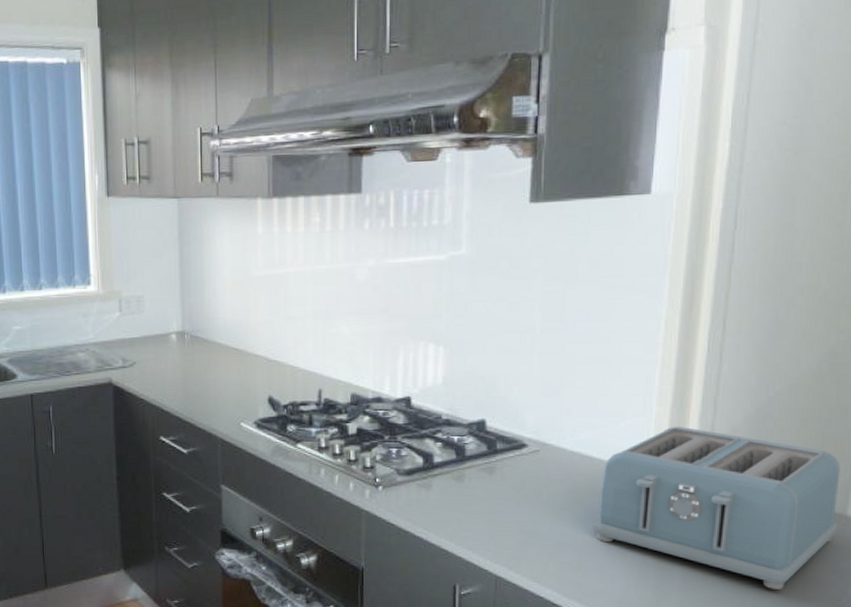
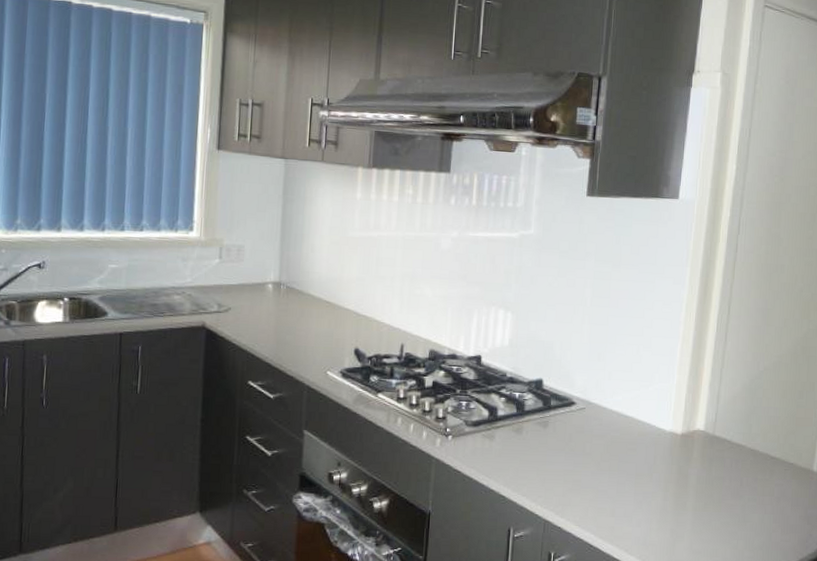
toaster: present [593,426,841,589] -> none [625,391,809,532]

